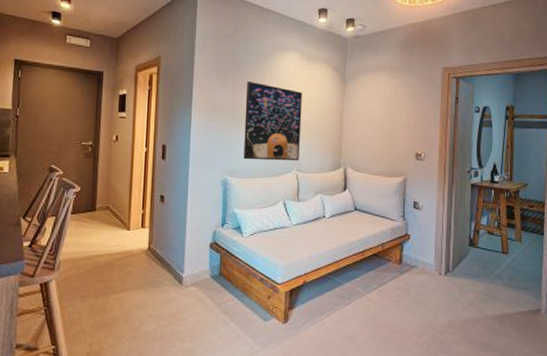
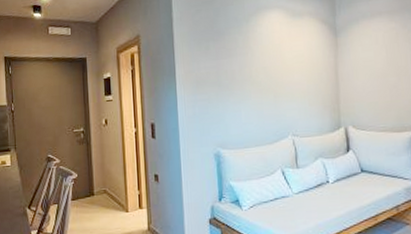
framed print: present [243,80,302,161] -> none [230,47,294,130]

